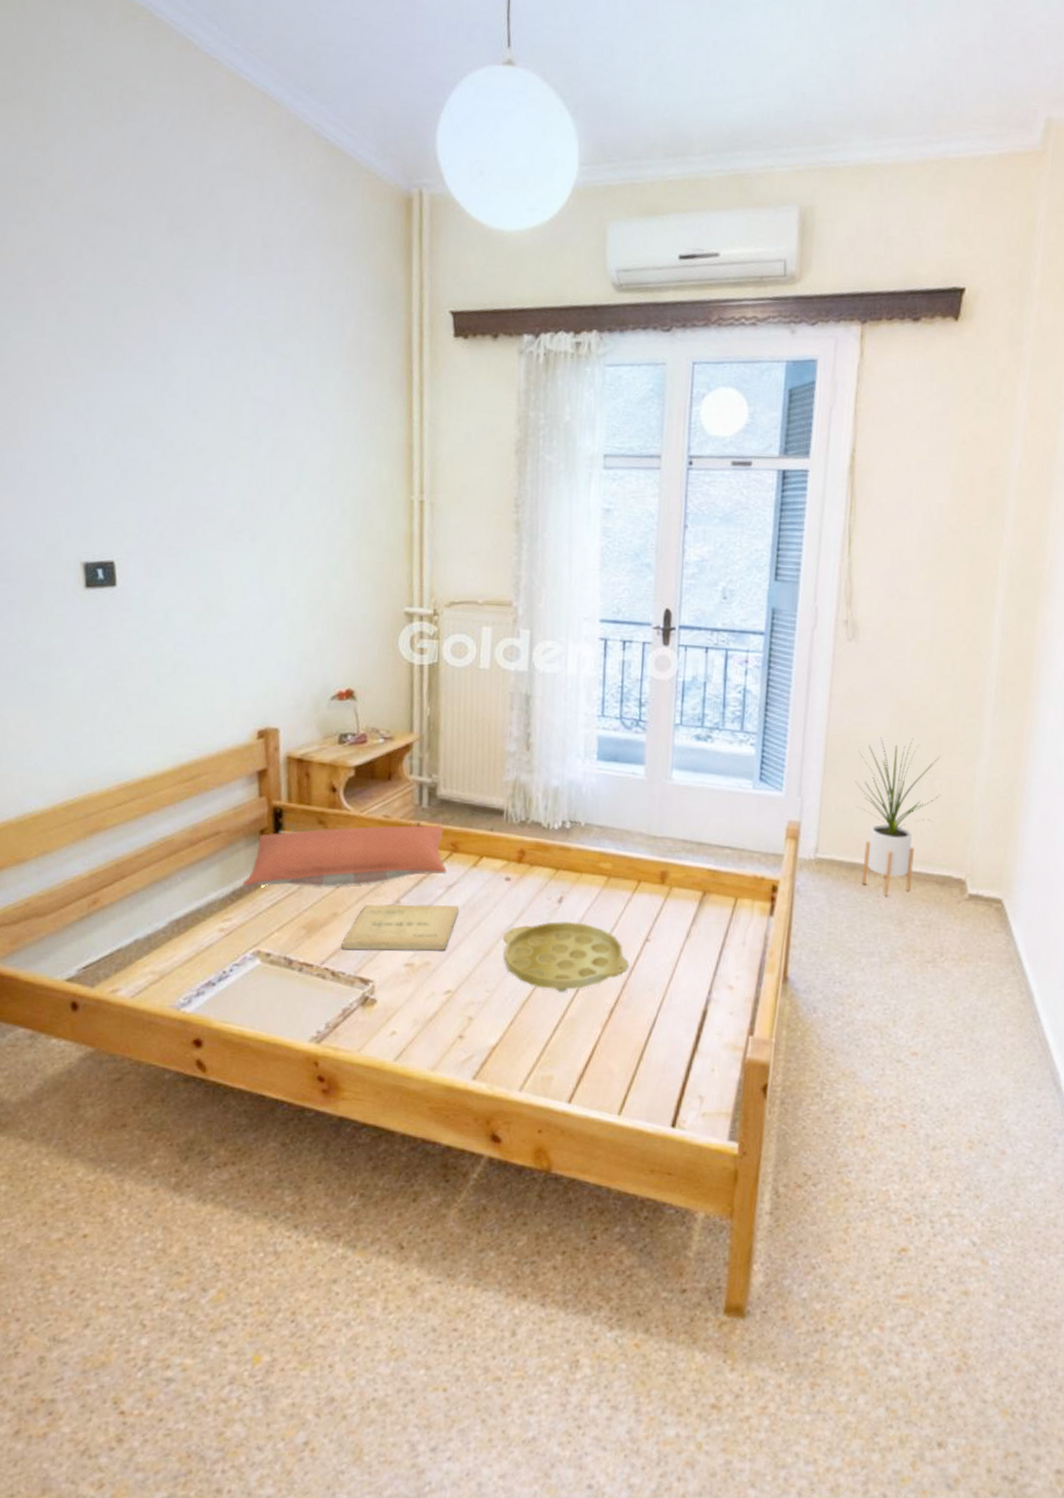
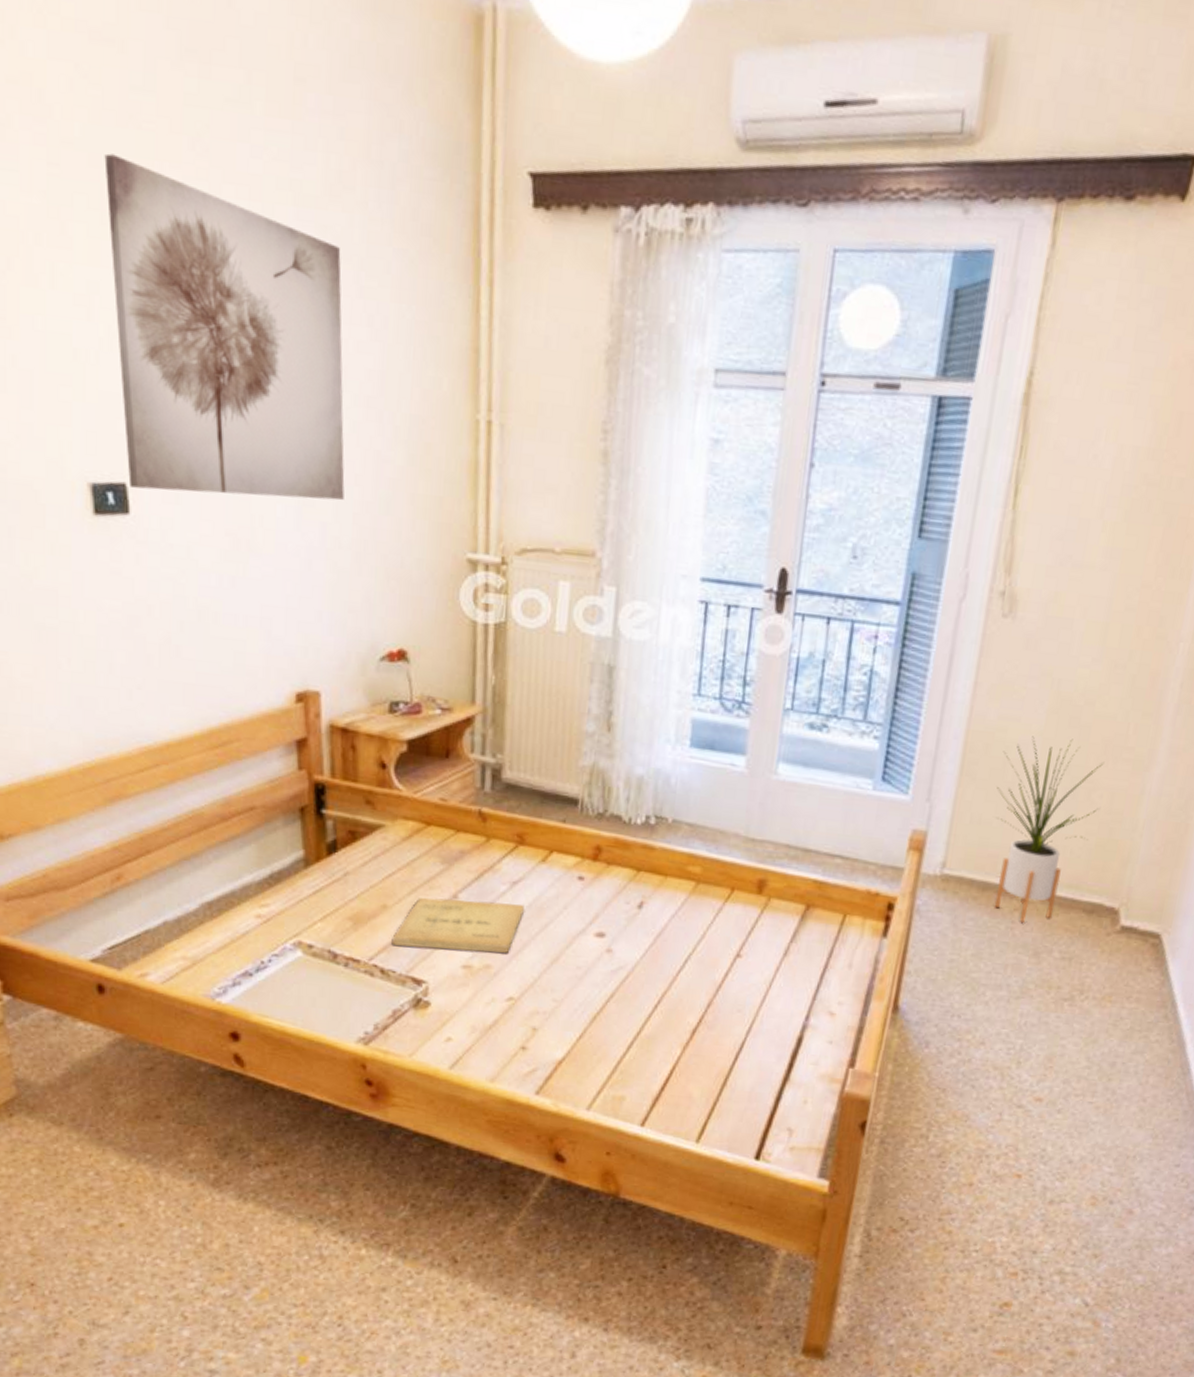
wall art: none [105,304,301,569] -> present [104,153,345,501]
pillow: present [242,825,447,887] -> none [281,810,511,876]
tray: present [502,921,629,992] -> none [572,929,716,1007]

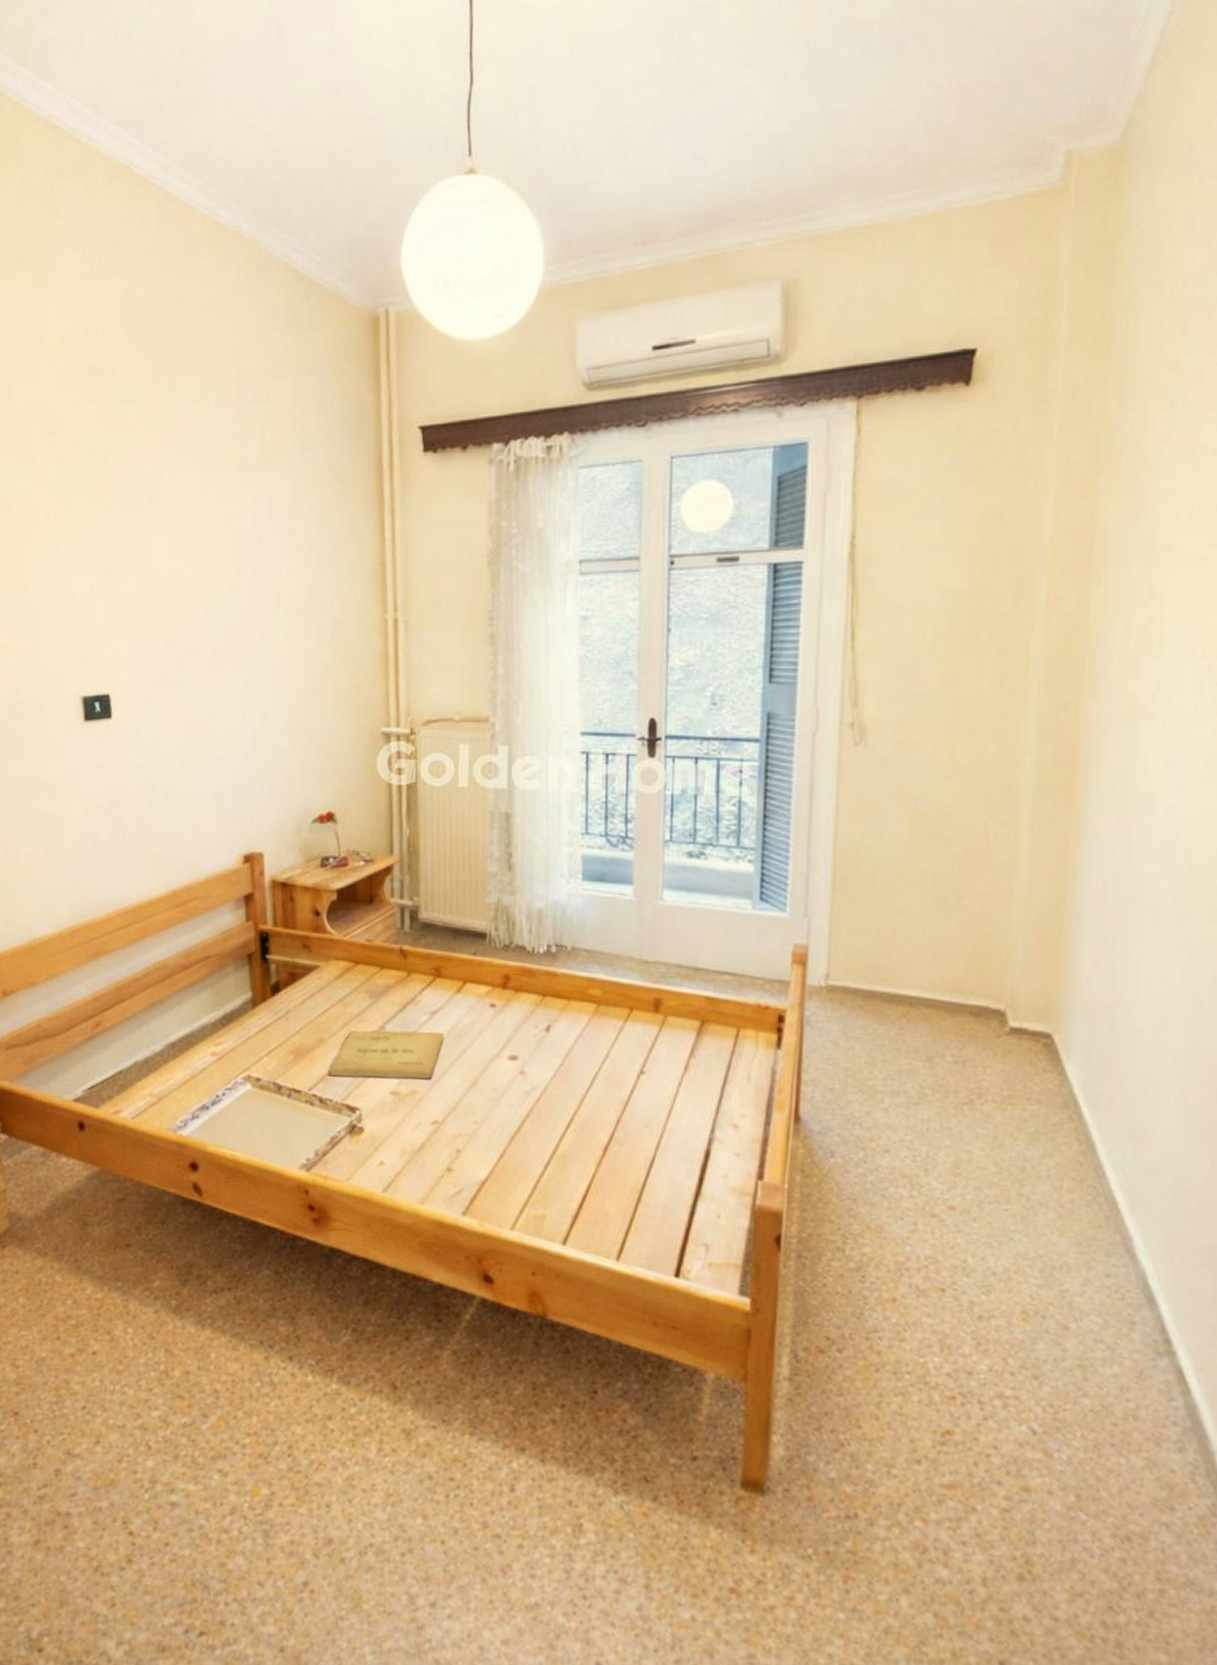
wall art: present [104,153,345,501] -> none [97,449,281,698]
house plant: present [994,736,1103,922] -> none [869,850,971,1028]

